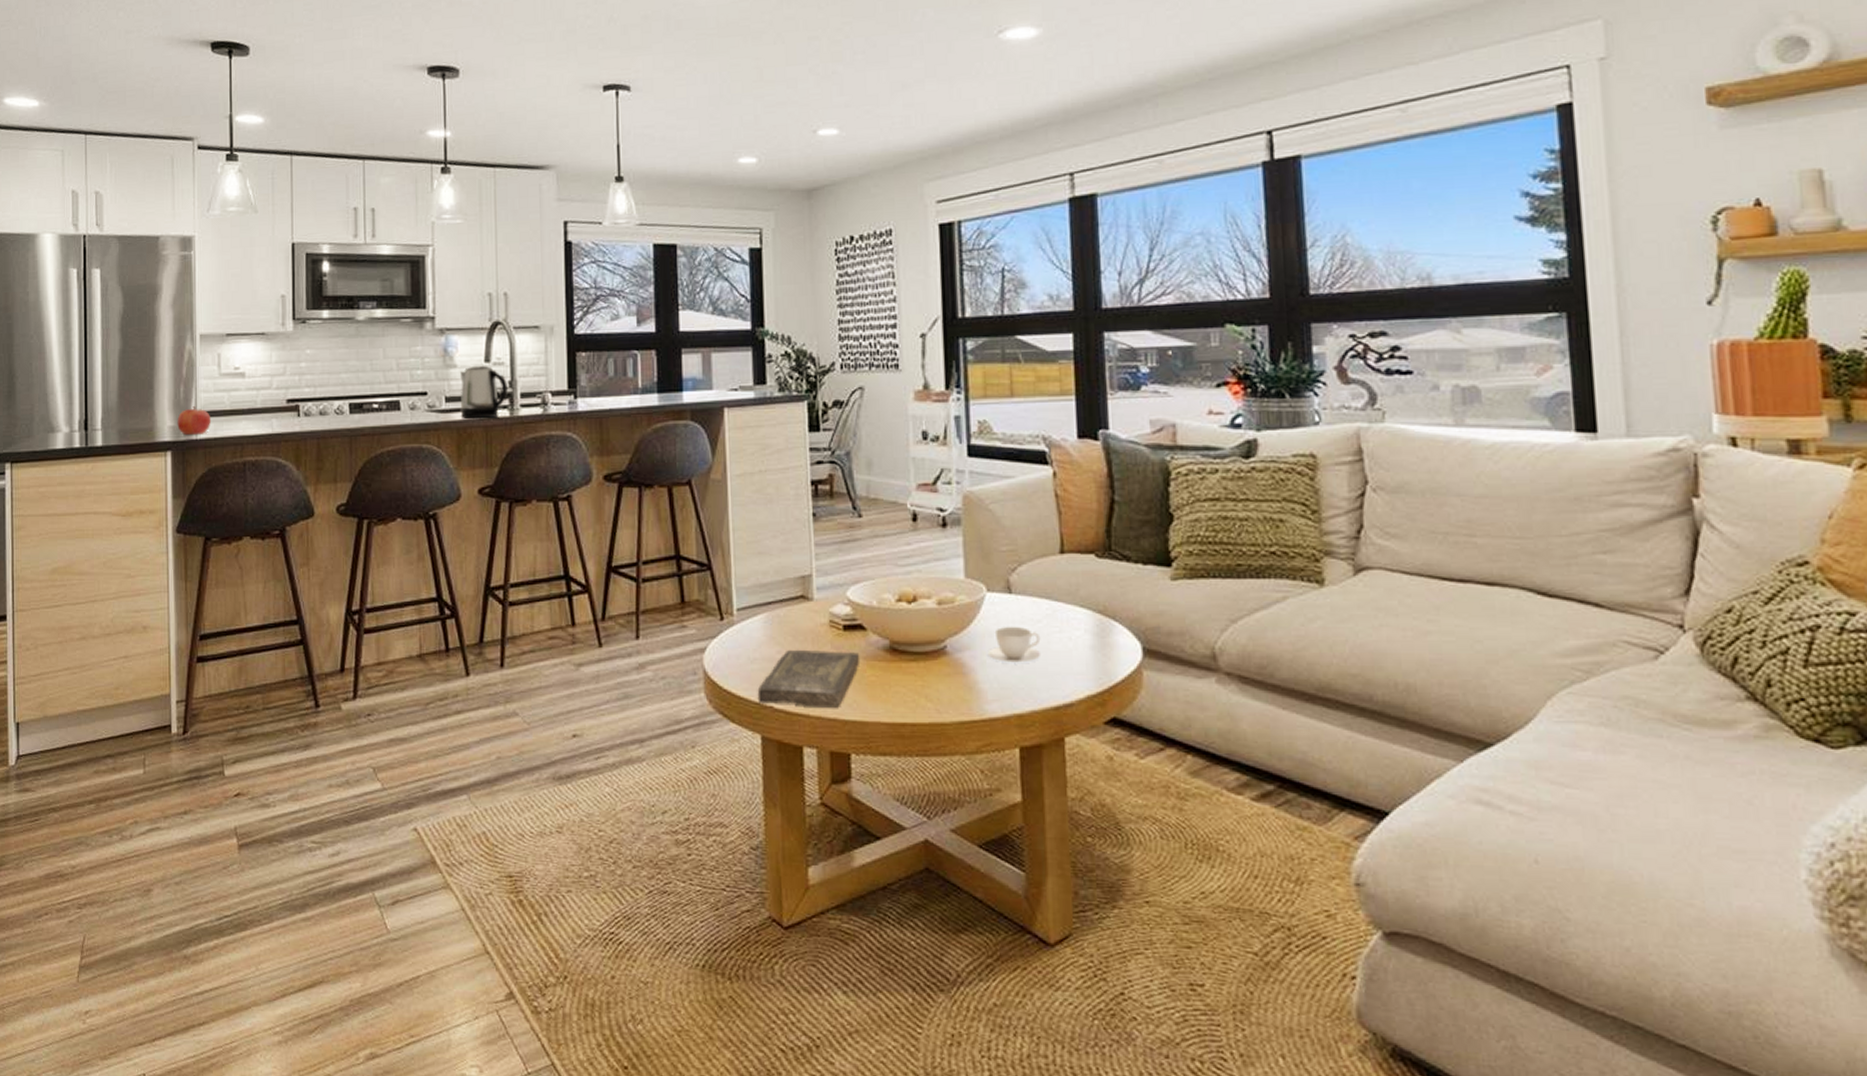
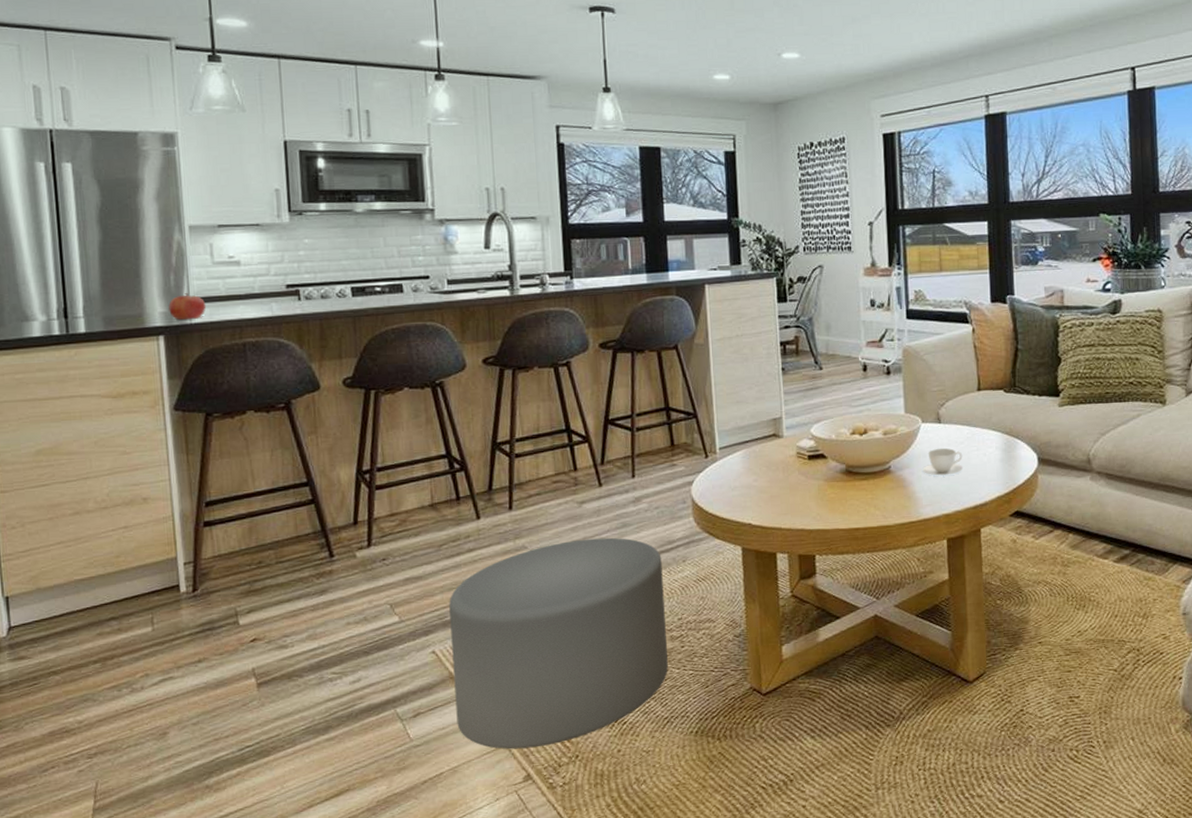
pouf: none [433,709,672,960] -> present [449,537,668,750]
kettle: present [460,365,508,420] -> none [461,251,508,300]
book: present [757,649,860,706] -> none [738,475,822,522]

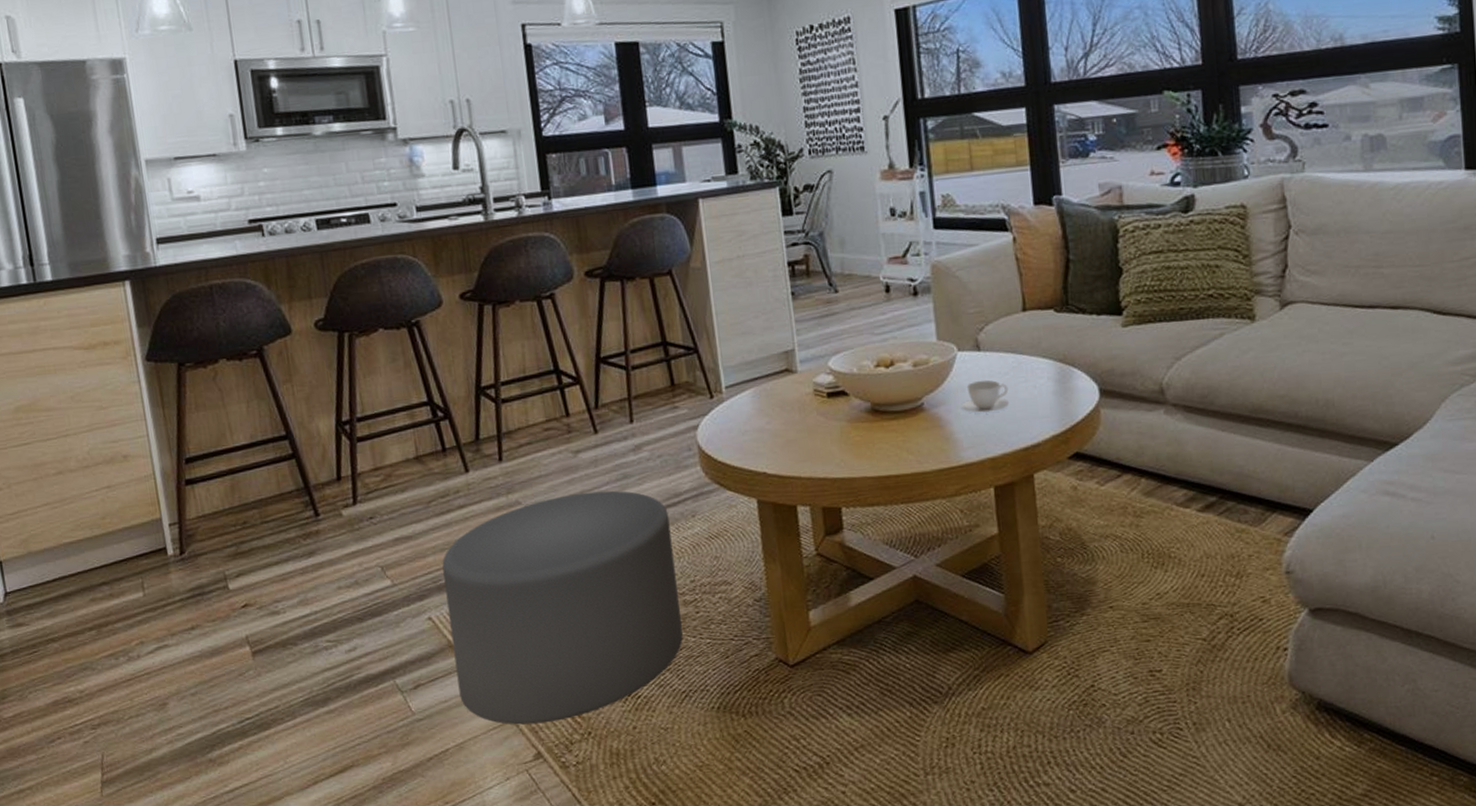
fruit: present [168,293,207,321] -> none [131,233,170,264]

